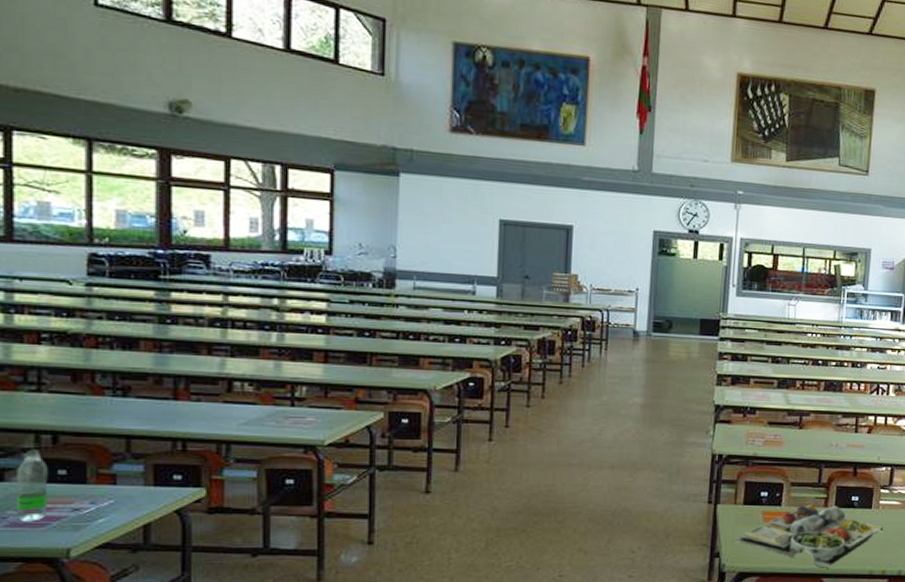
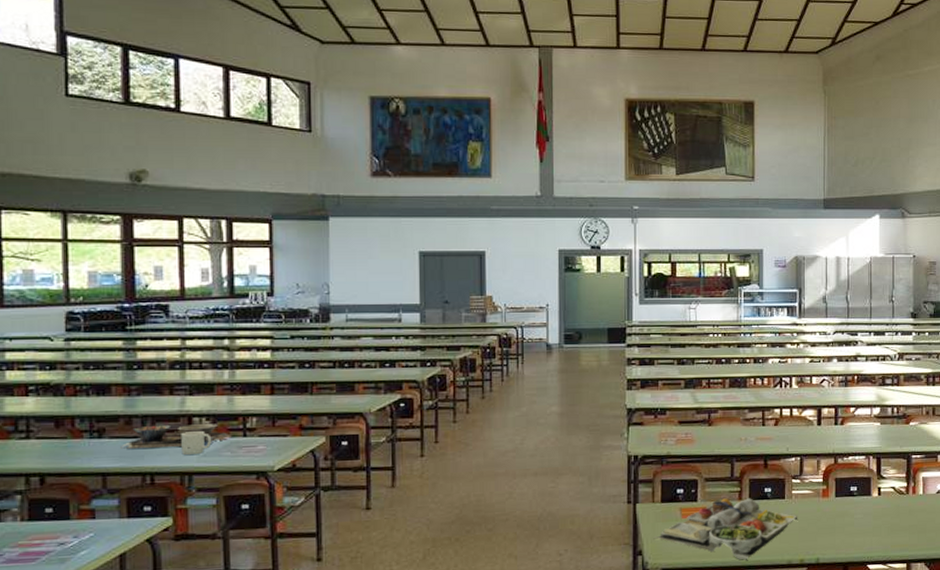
bottle: present [15,449,48,522] -> none [10,491,38,558]
food tray: none [148,372,279,413] -> present [120,412,233,449]
mug: none [219,397,255,423] -> present [181,431,212,456]

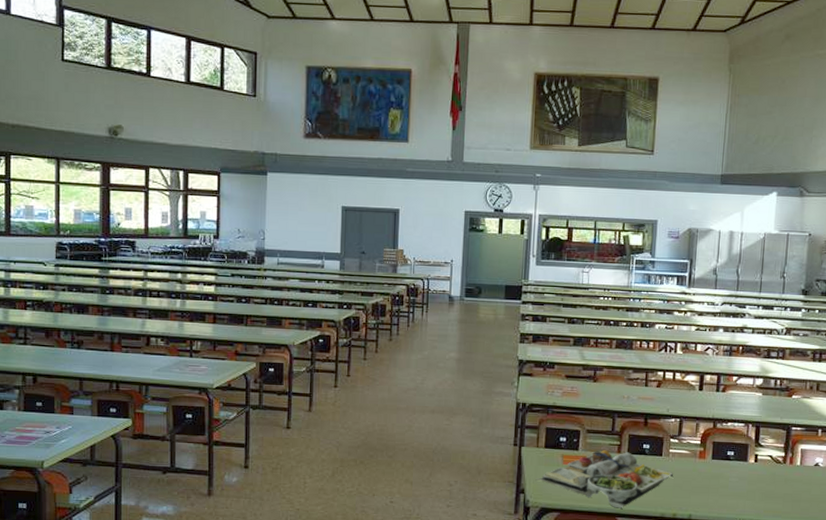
food tray: present [120,412,233,449] -> none [94,330,182,362]
mug: present [181,431,212,456] -> none [141,349,165,369]

